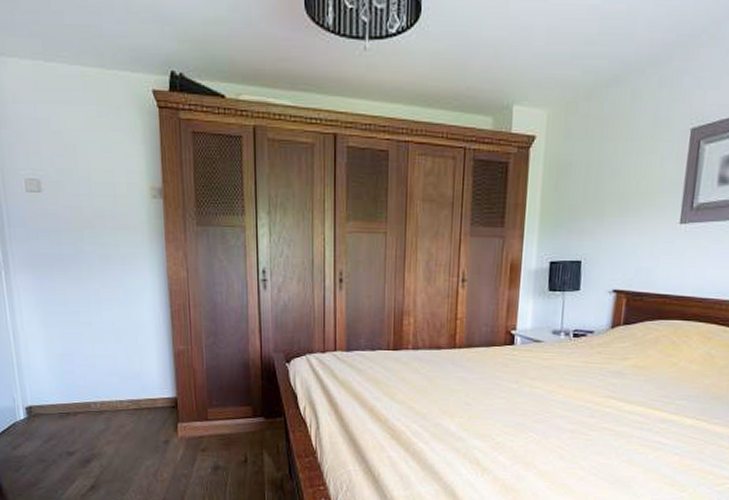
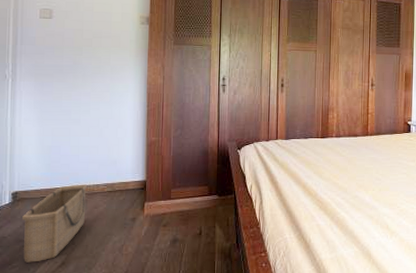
basket: none [41,399,111,485] -> present [22,184,88,263]

